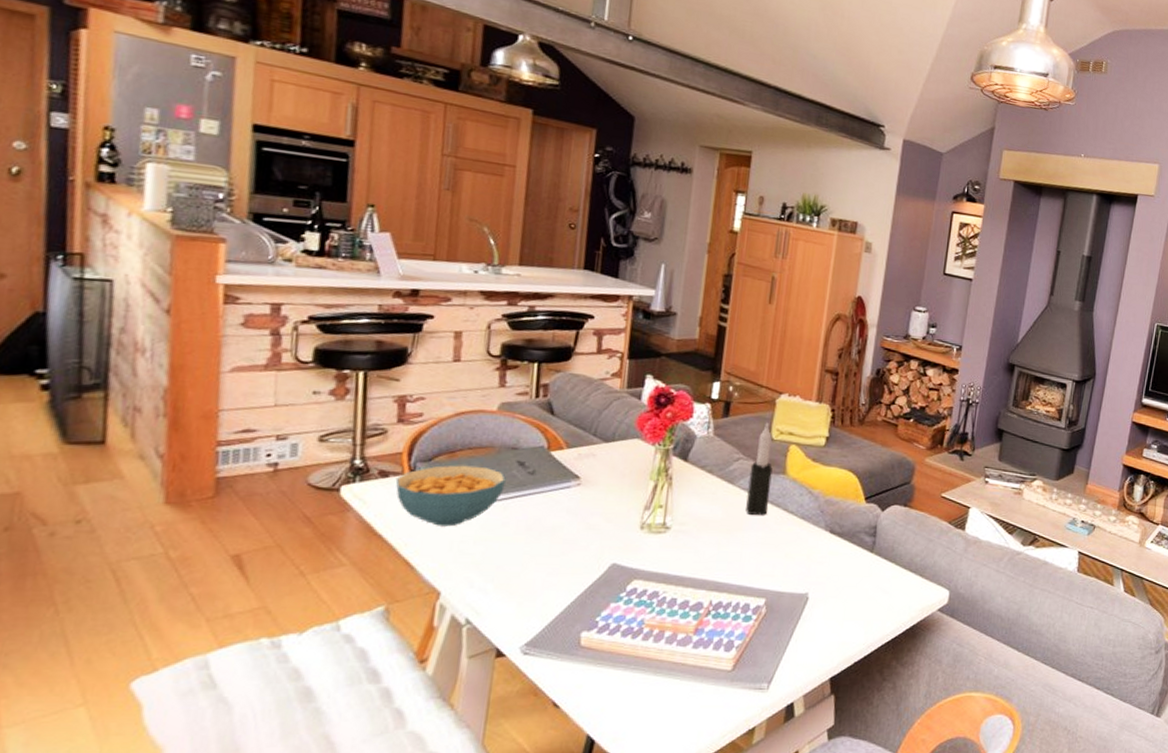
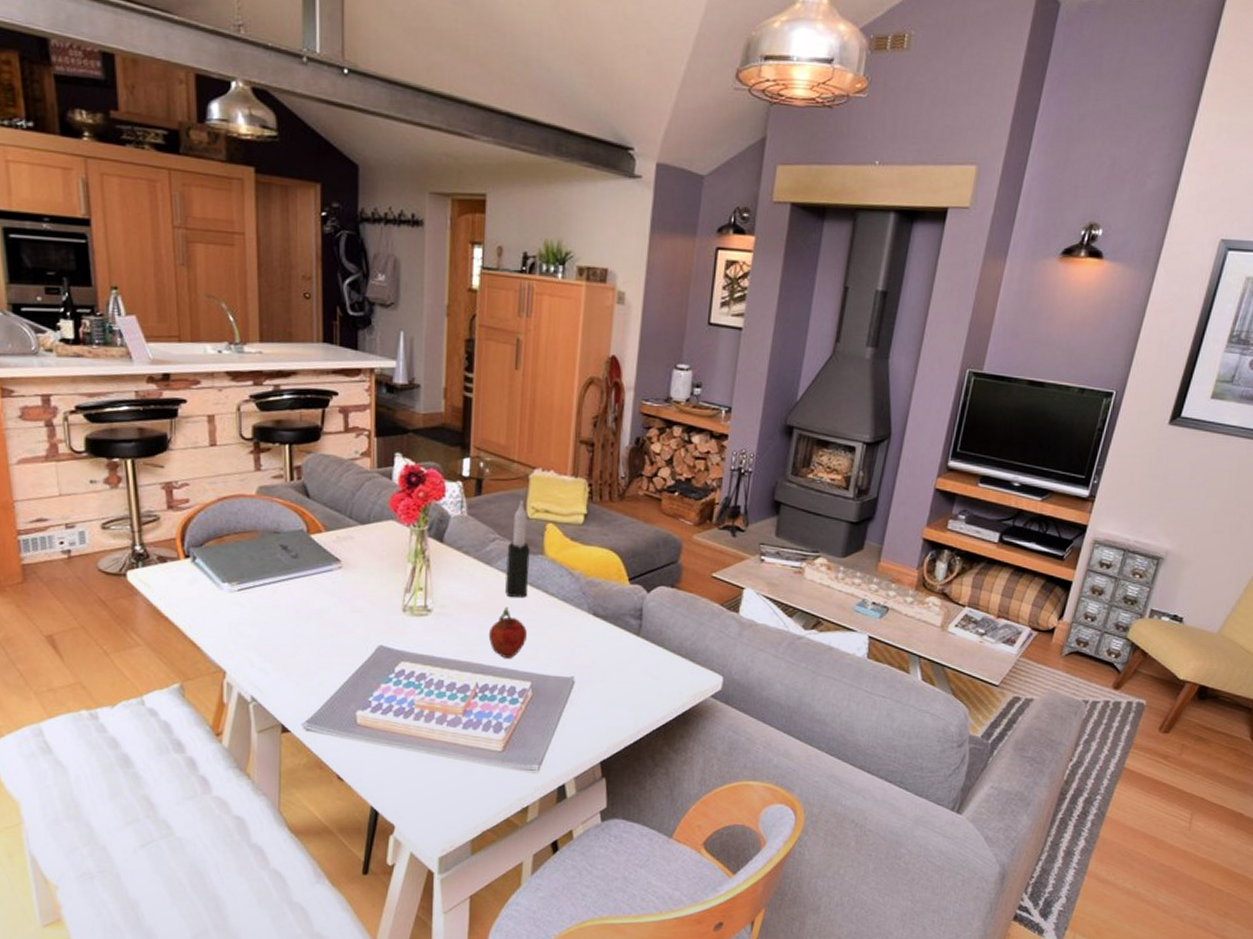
cereal bowl: present [395,465,506,527] -> none [173,549,272,609]
fruit: none [725,524,765,575] -> present [488,606,527,658]

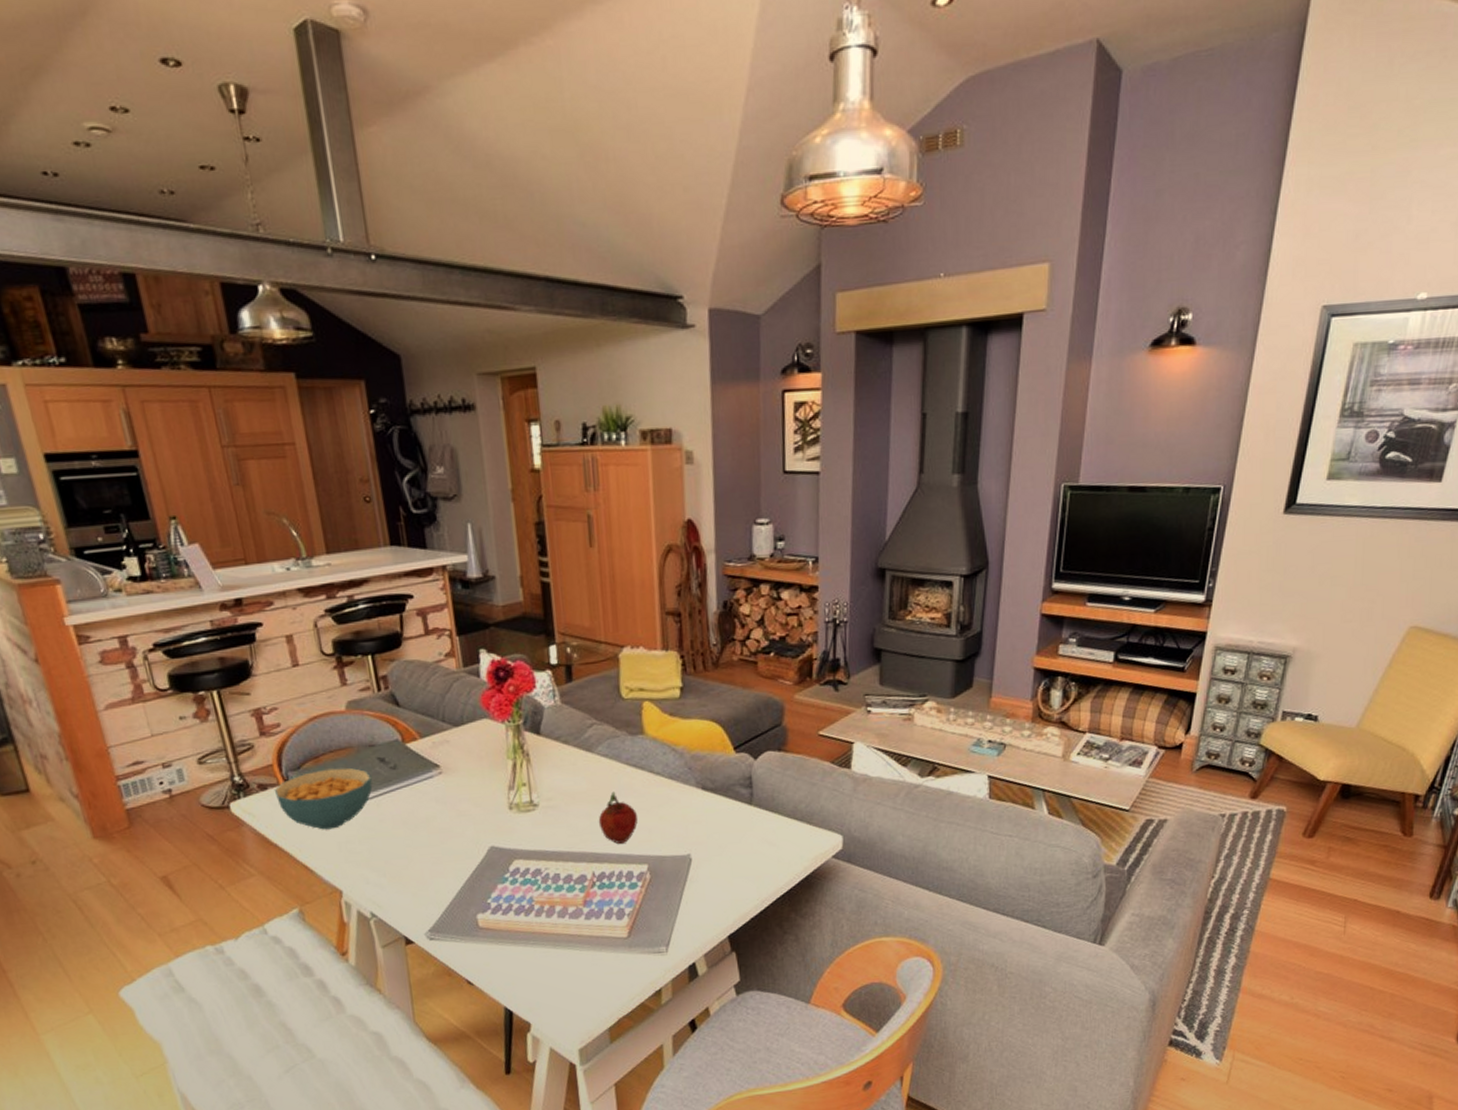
cereal bowl: none [173,549,272,609] -> present [274,767,373,830]
candle: present [505,500,530,597] -> none [606,681,633,781]

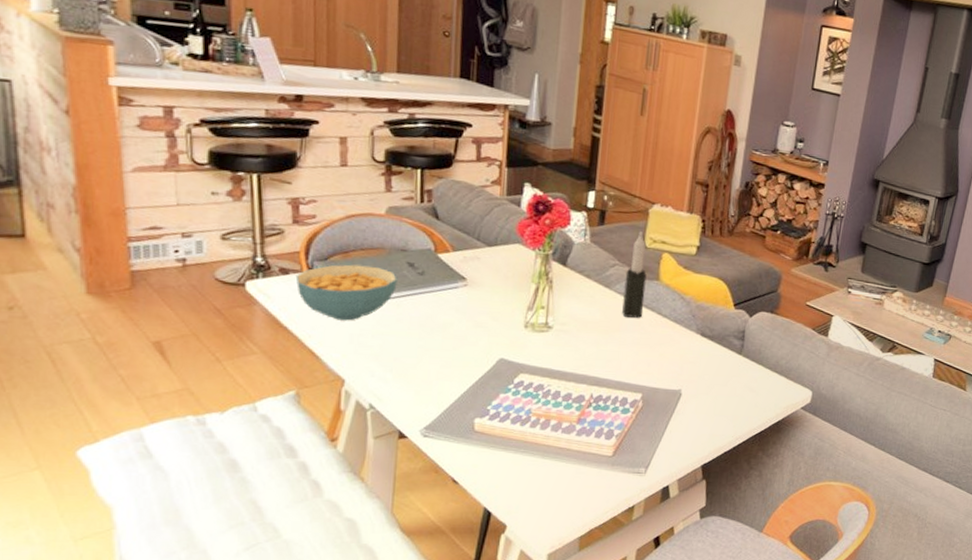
fruit: present [598,791,638,844] -> none [604,325,640,372]
candle: none [606,681,633,781] -> present [622,231,647,318]

